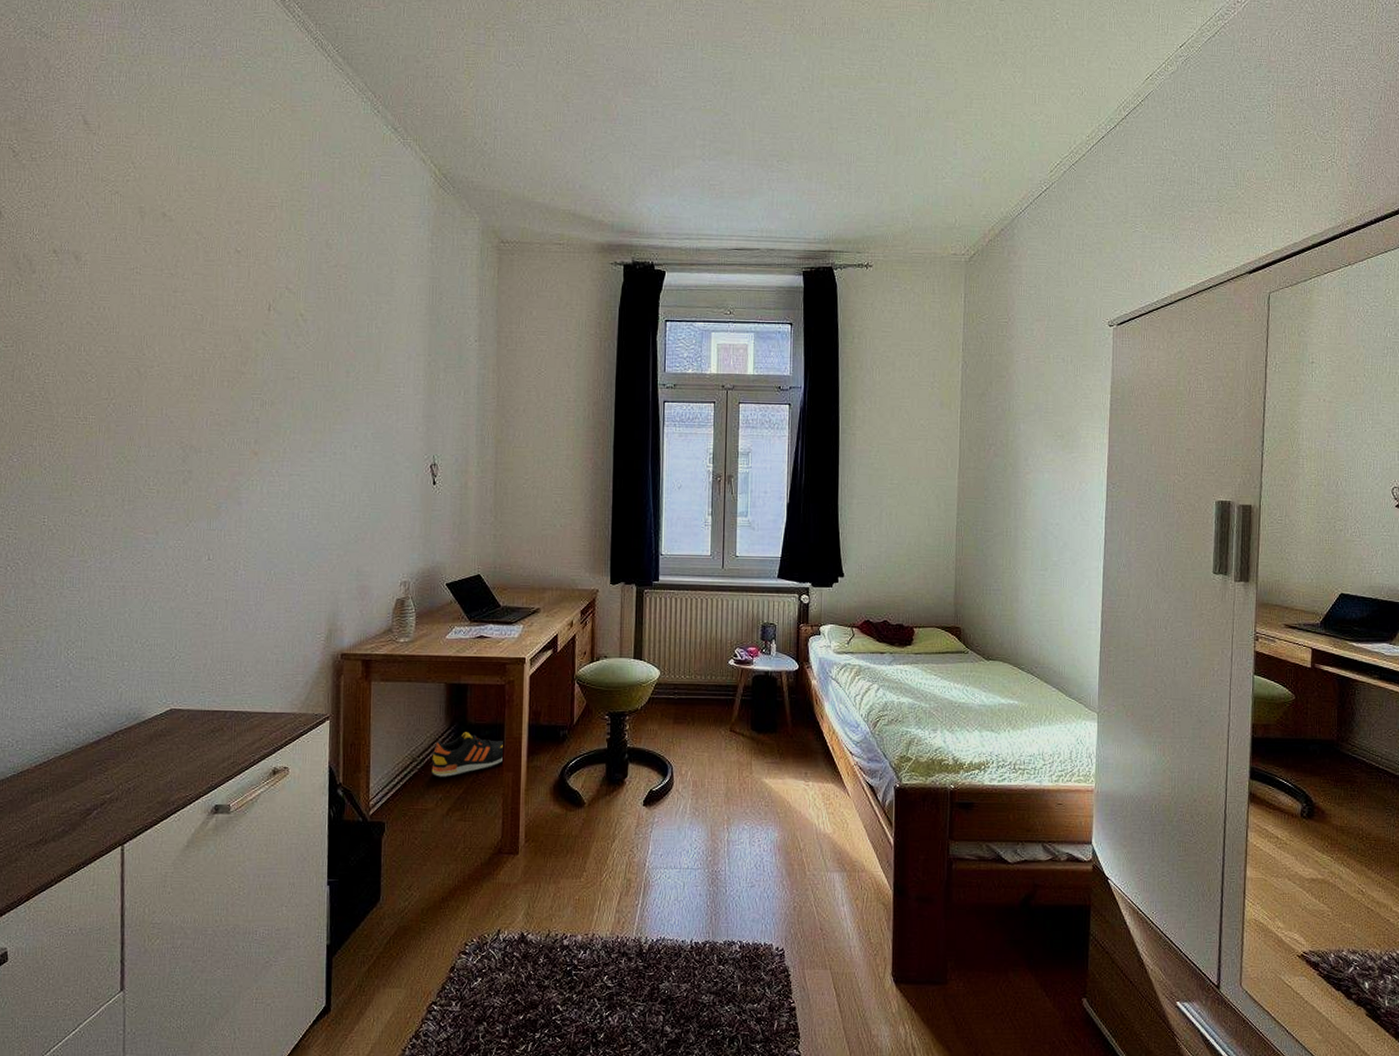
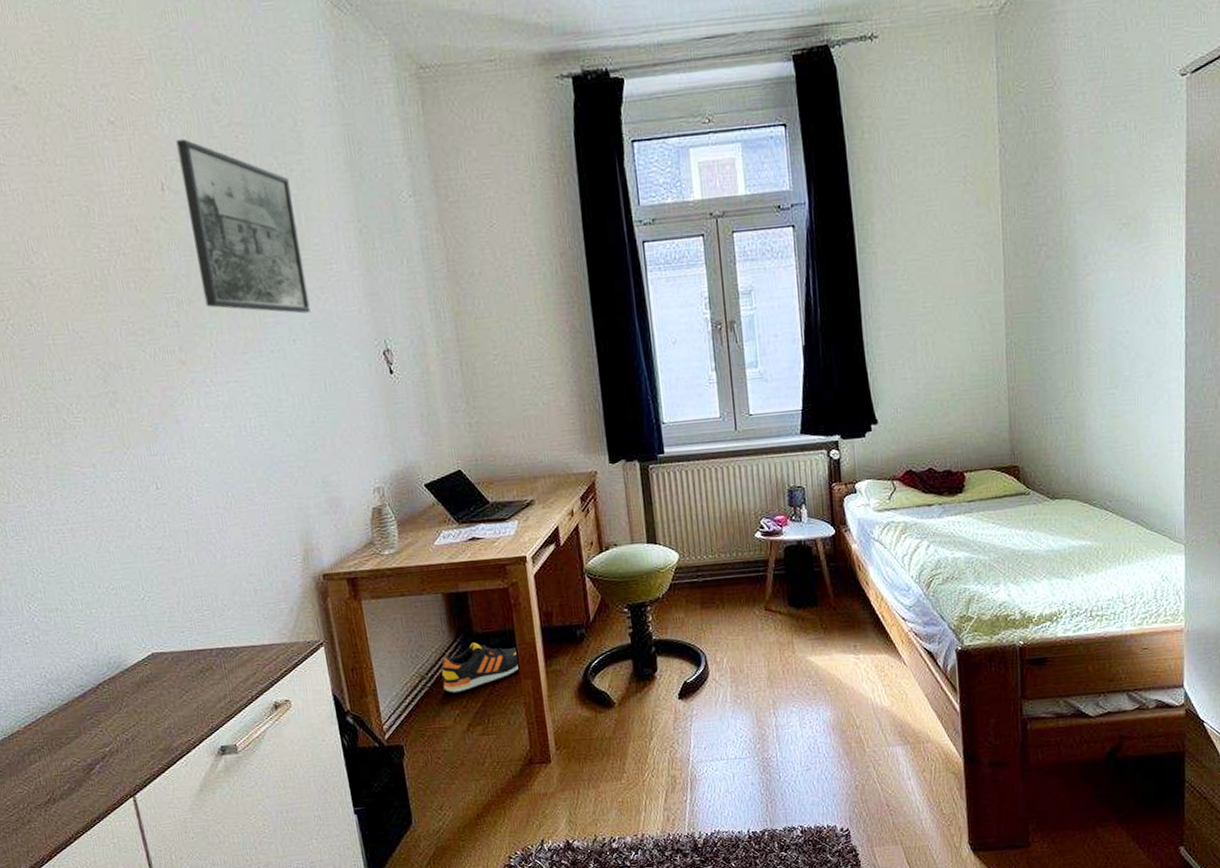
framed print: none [286,271,378,425] -> present [176,138,311,314]

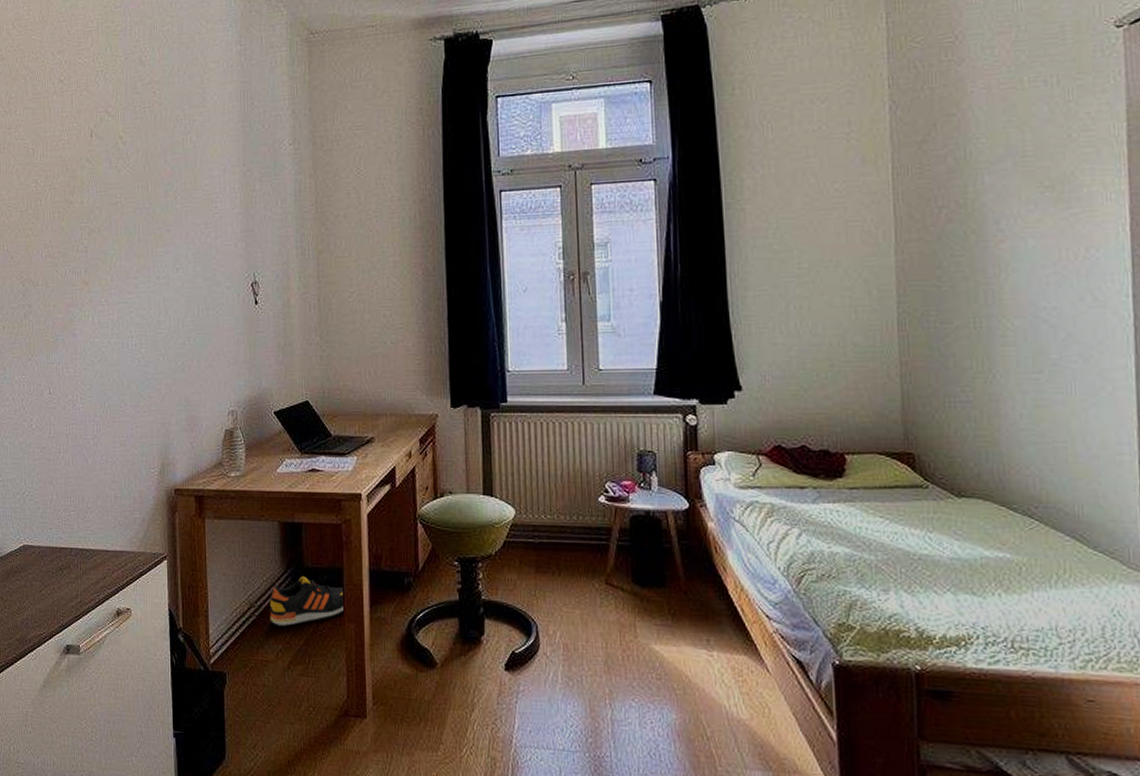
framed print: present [176,138,311,314] -> none [107,94,194,245]

